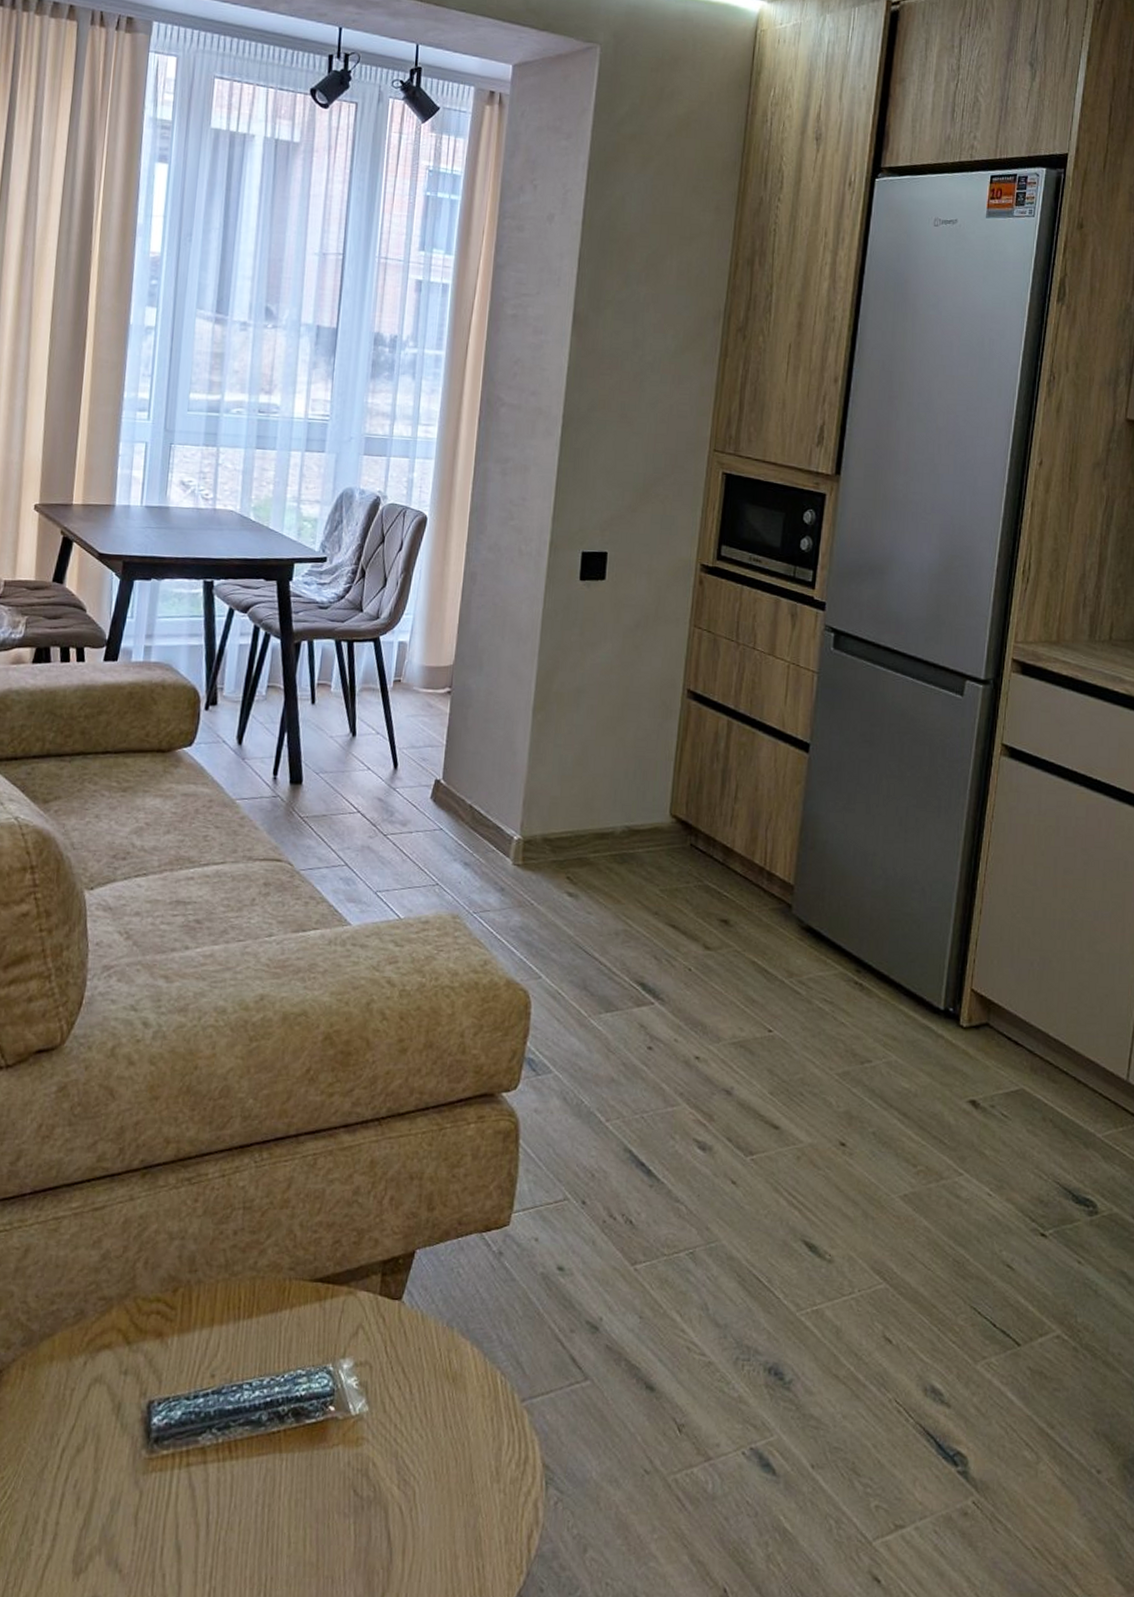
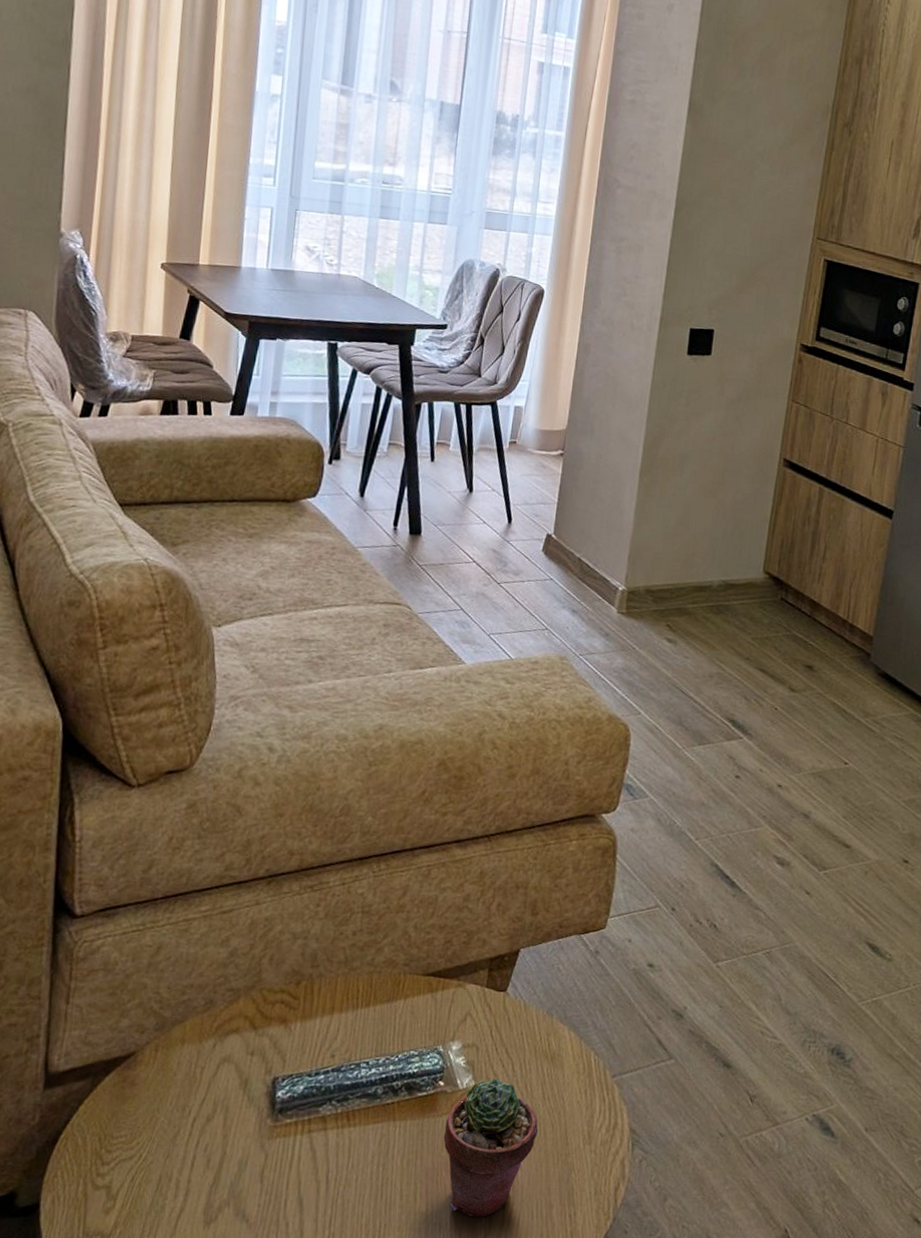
potted succulent: none [335,1402,440,1570] -> present [443,1078,538,1217]

